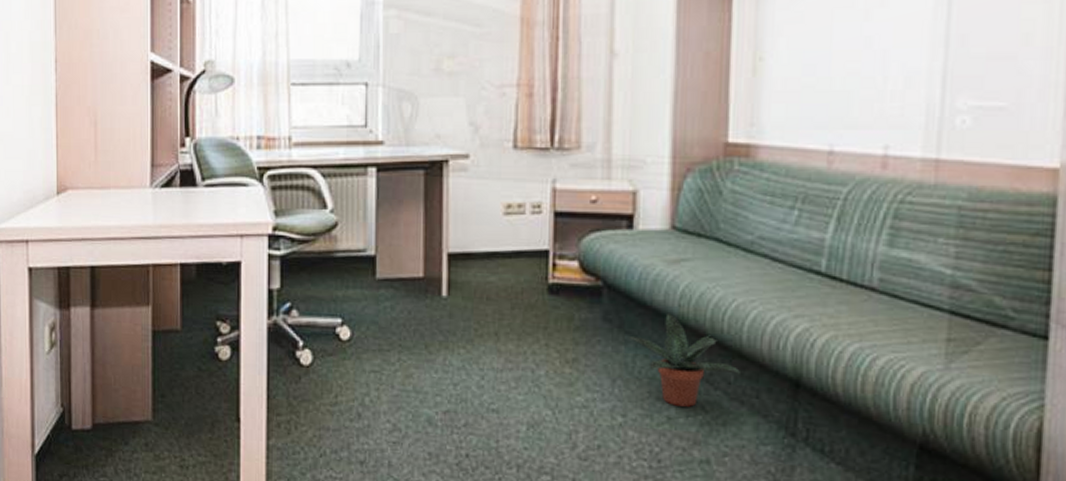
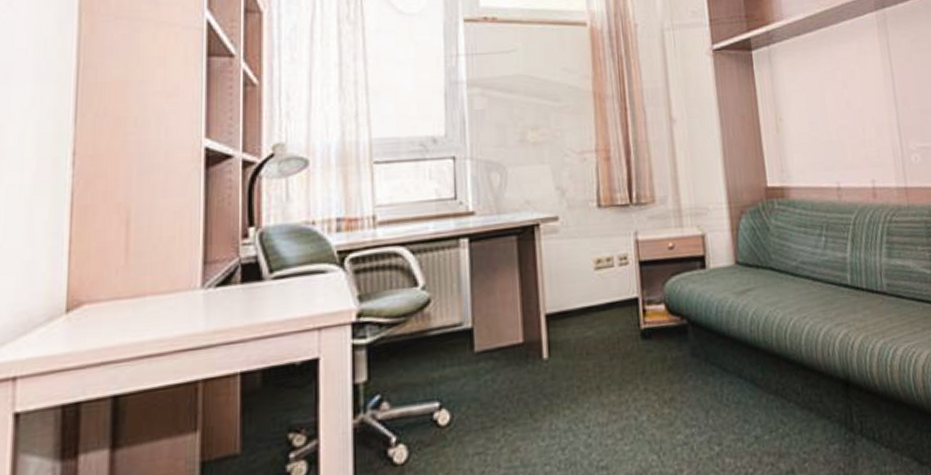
potted plant: present [628,314,742,407] -> none [714,340,806,425]

